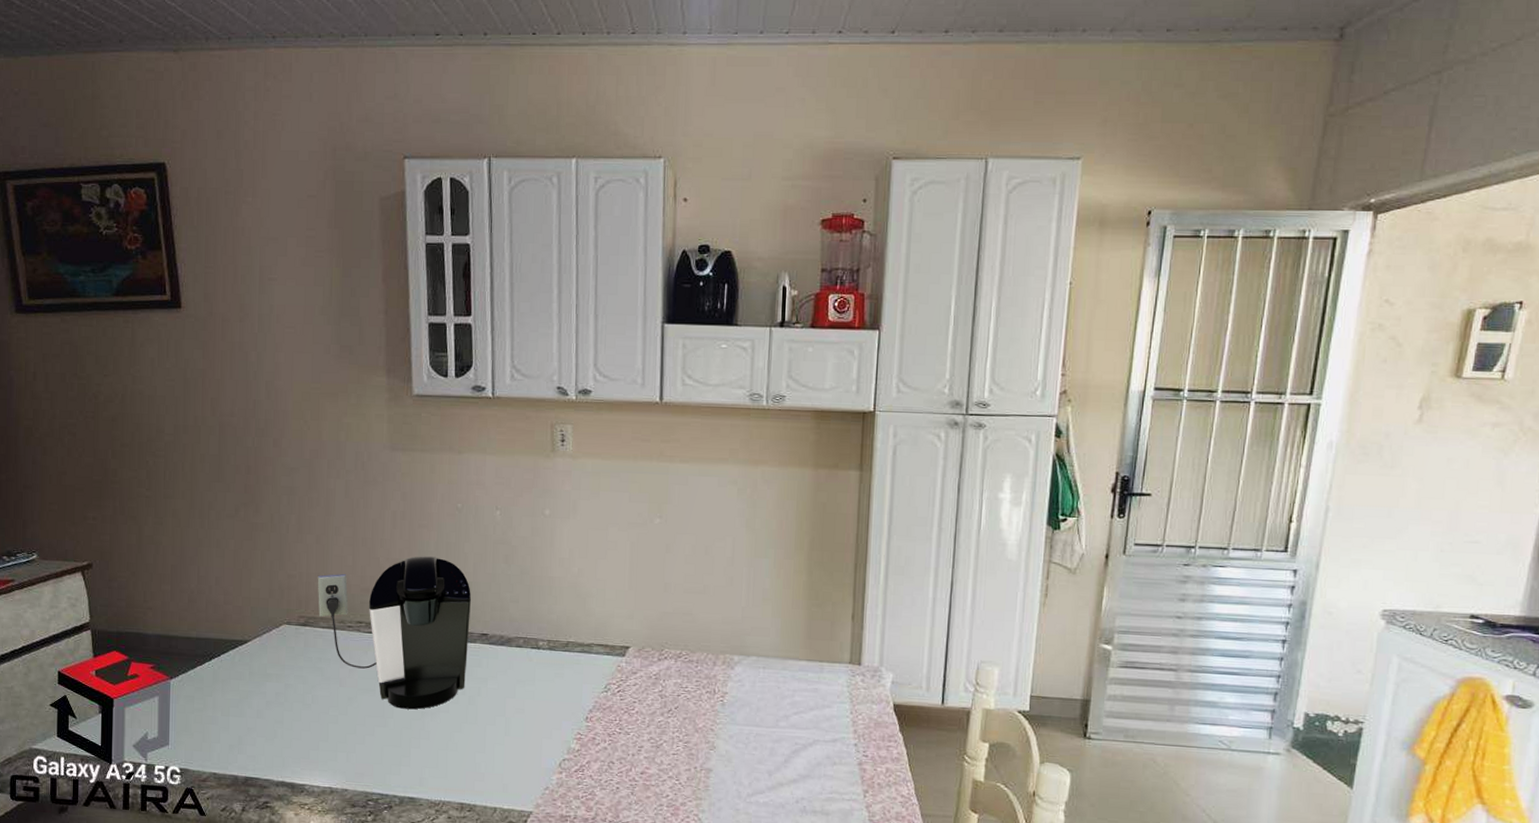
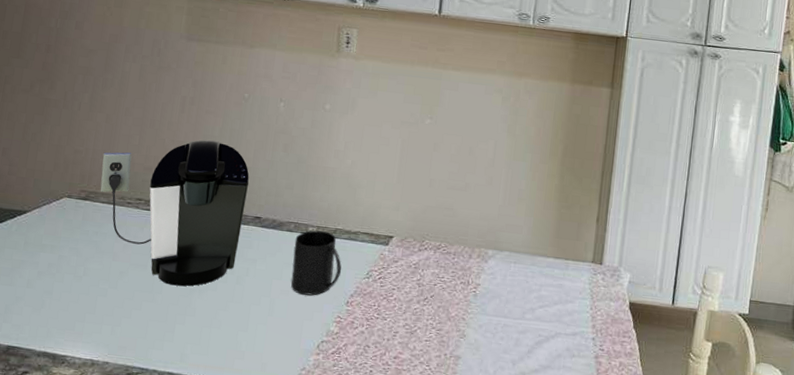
mug: none [525,644,577,713] -> present [291,230,342,296]

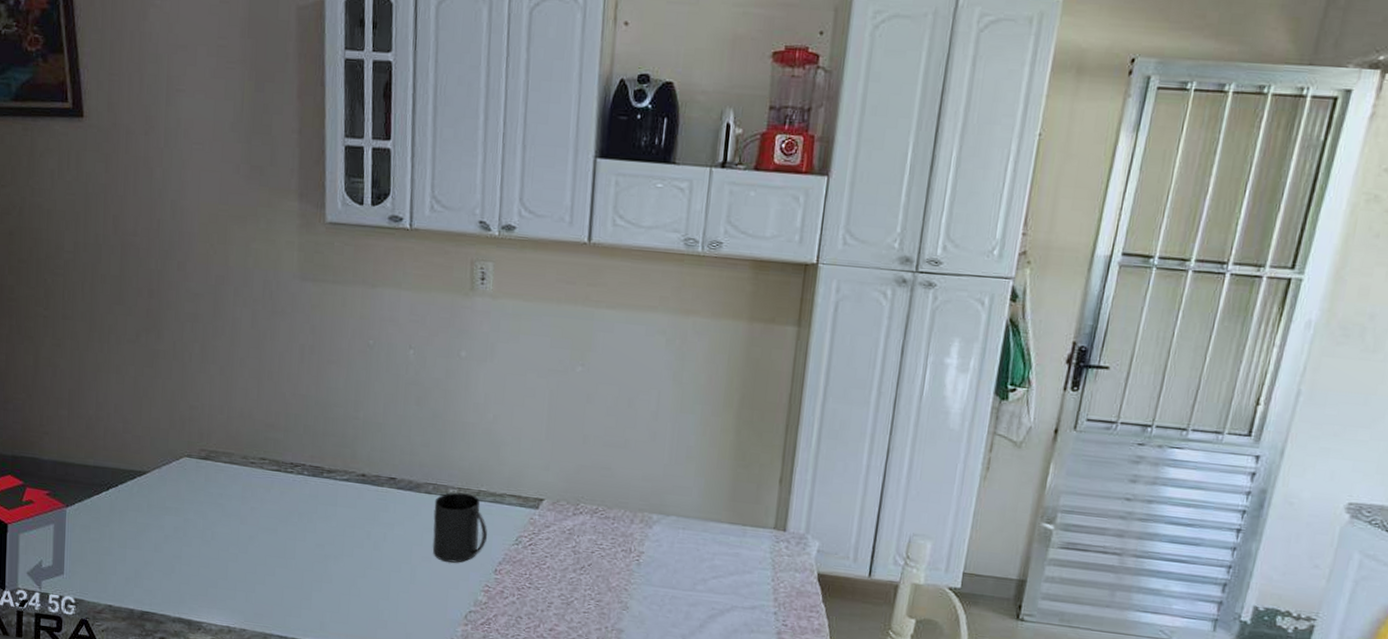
coffee maker: present [100,140,250,287] -> none [220,393,381,552]

